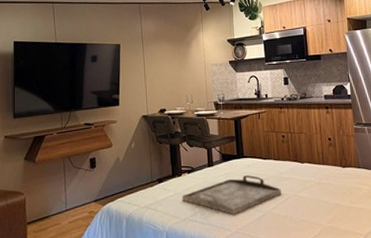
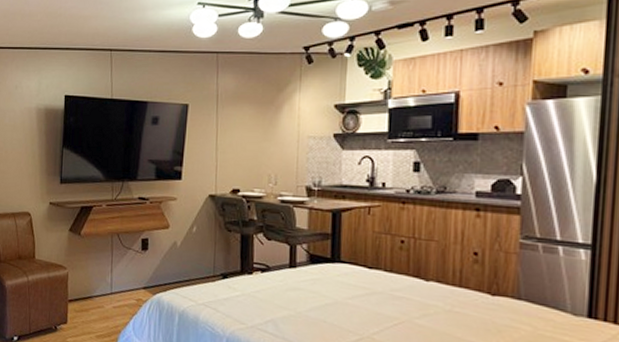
serving tray: present [181,175,281,215] -> none [250,285,390,333]

